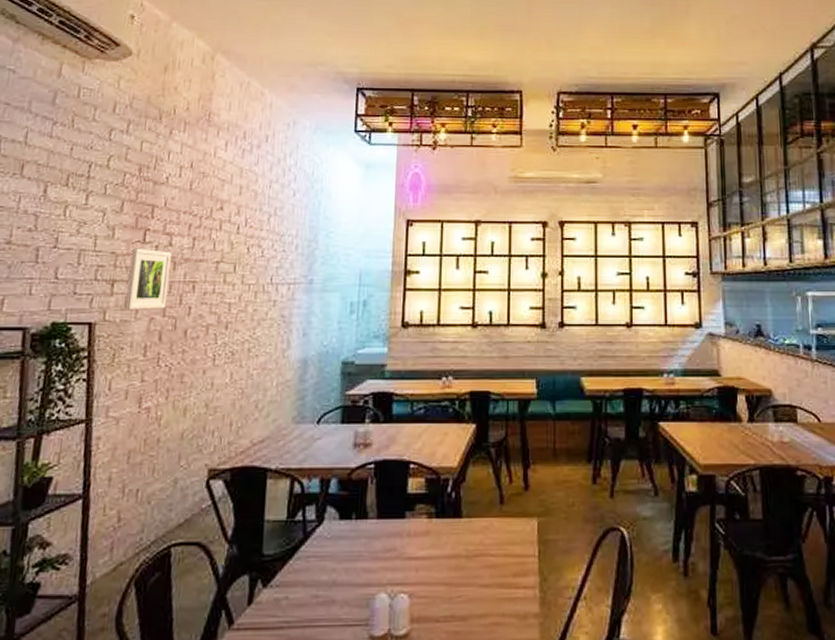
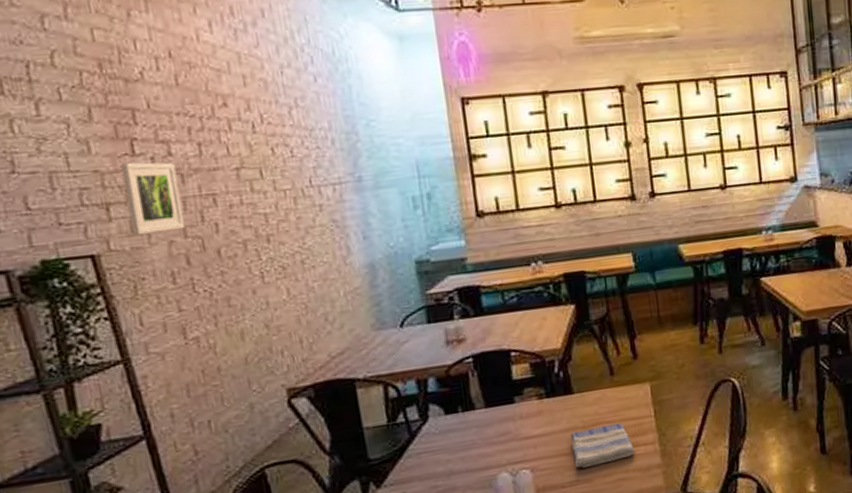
dish towel: none [452,559,513,603] -> present [570,423,634,468]

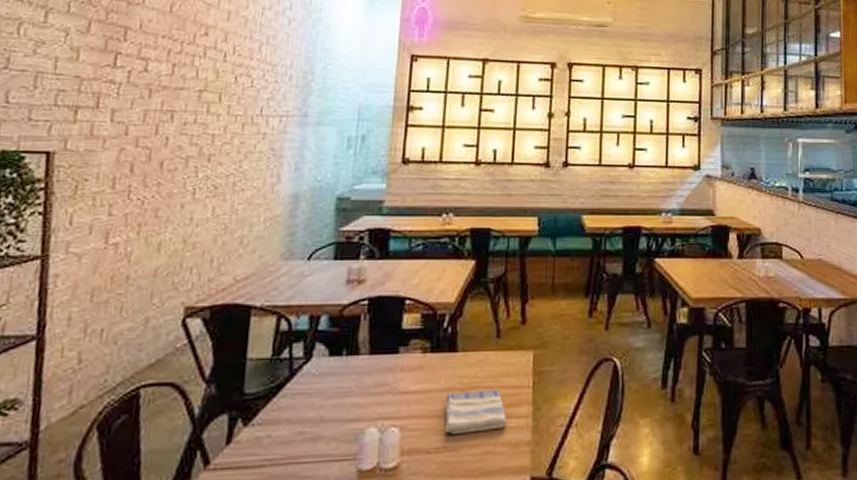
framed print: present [120,162,186,235] -> none [91,72,147,139]

